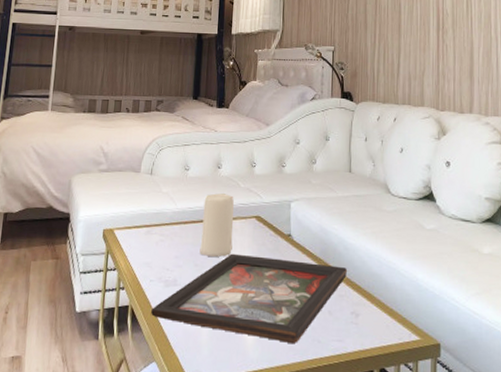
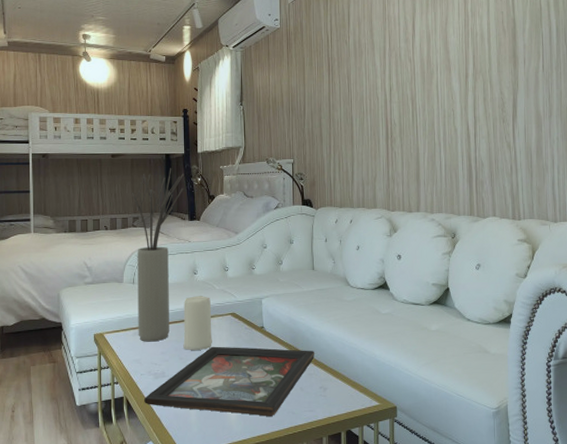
vase: none [151,49,216,243] -> present [131,168,184,342]

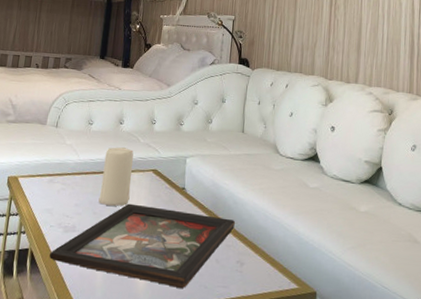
vase: present [131,168,184,342] -> none [53,12,124,192]

